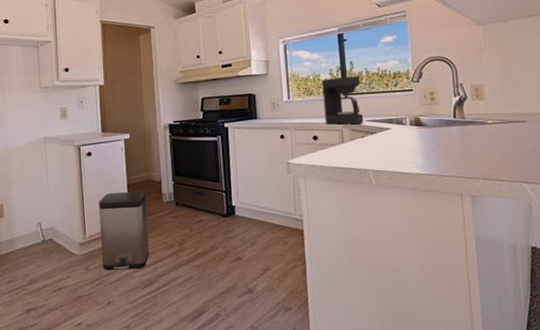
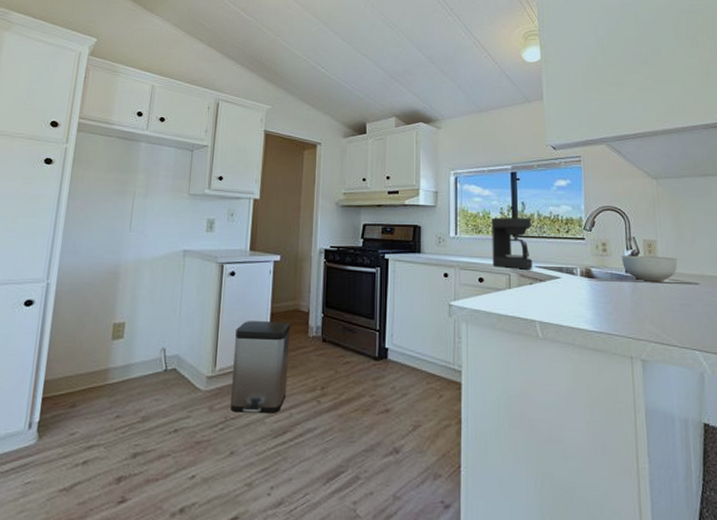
bowl: none [449,99,506,124] -> present [621,256,678,282]

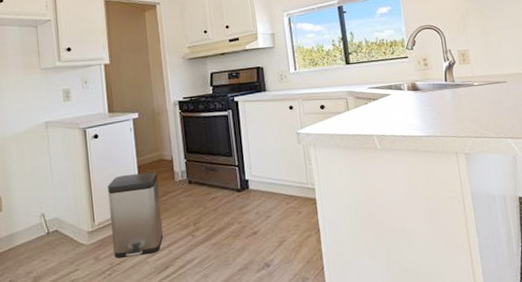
coffee maker: present [492,217,533,270] -> none [325,46,366,94]
bowl: present [621,256,678,282] -> none [440,62,488,87]

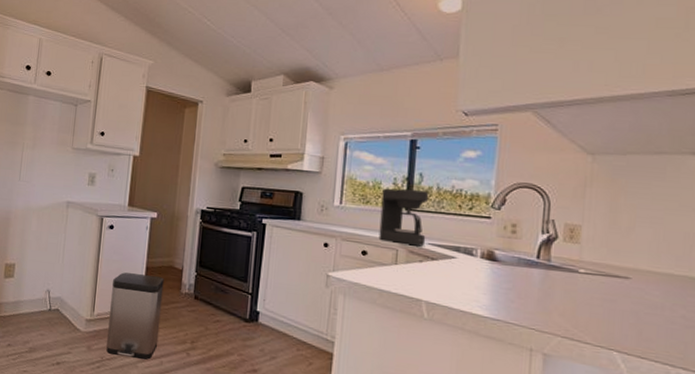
coffee maker: none [325,46,366,94] -> present [378,188,429,247]

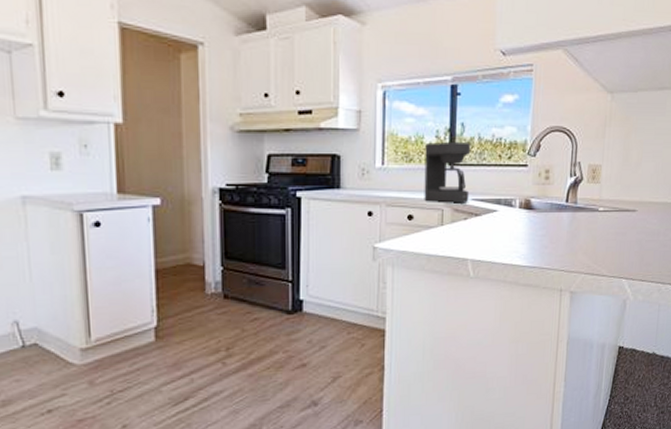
pedal bin: present [106,272,164,360] -> none [111,279,185,384]

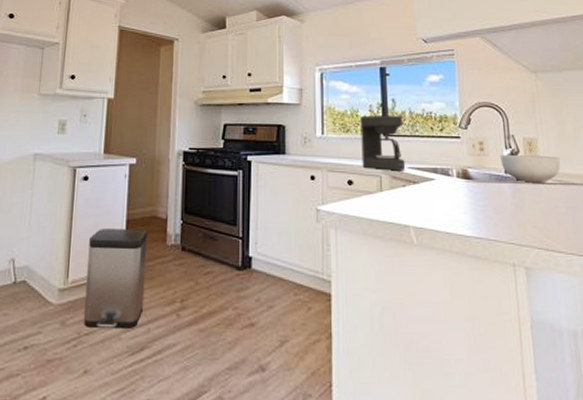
pedal bin: none [111,279,185,384] -> present [84,229,147,328]
bowl: none [563,183,620,211] -> present [499,155,561,183]

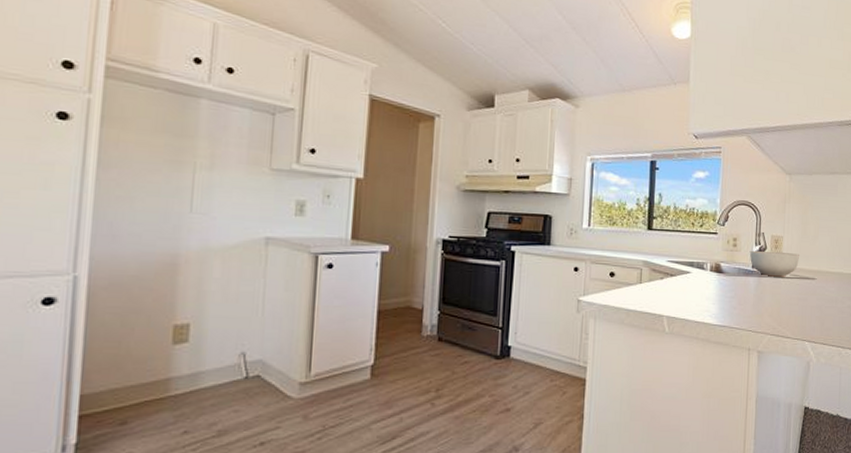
pedal bin: present [84,229,147,328] -> none [329,320,401,420]
coffee maker: present [360,115,406,171] -> none [625,209,668,264]

